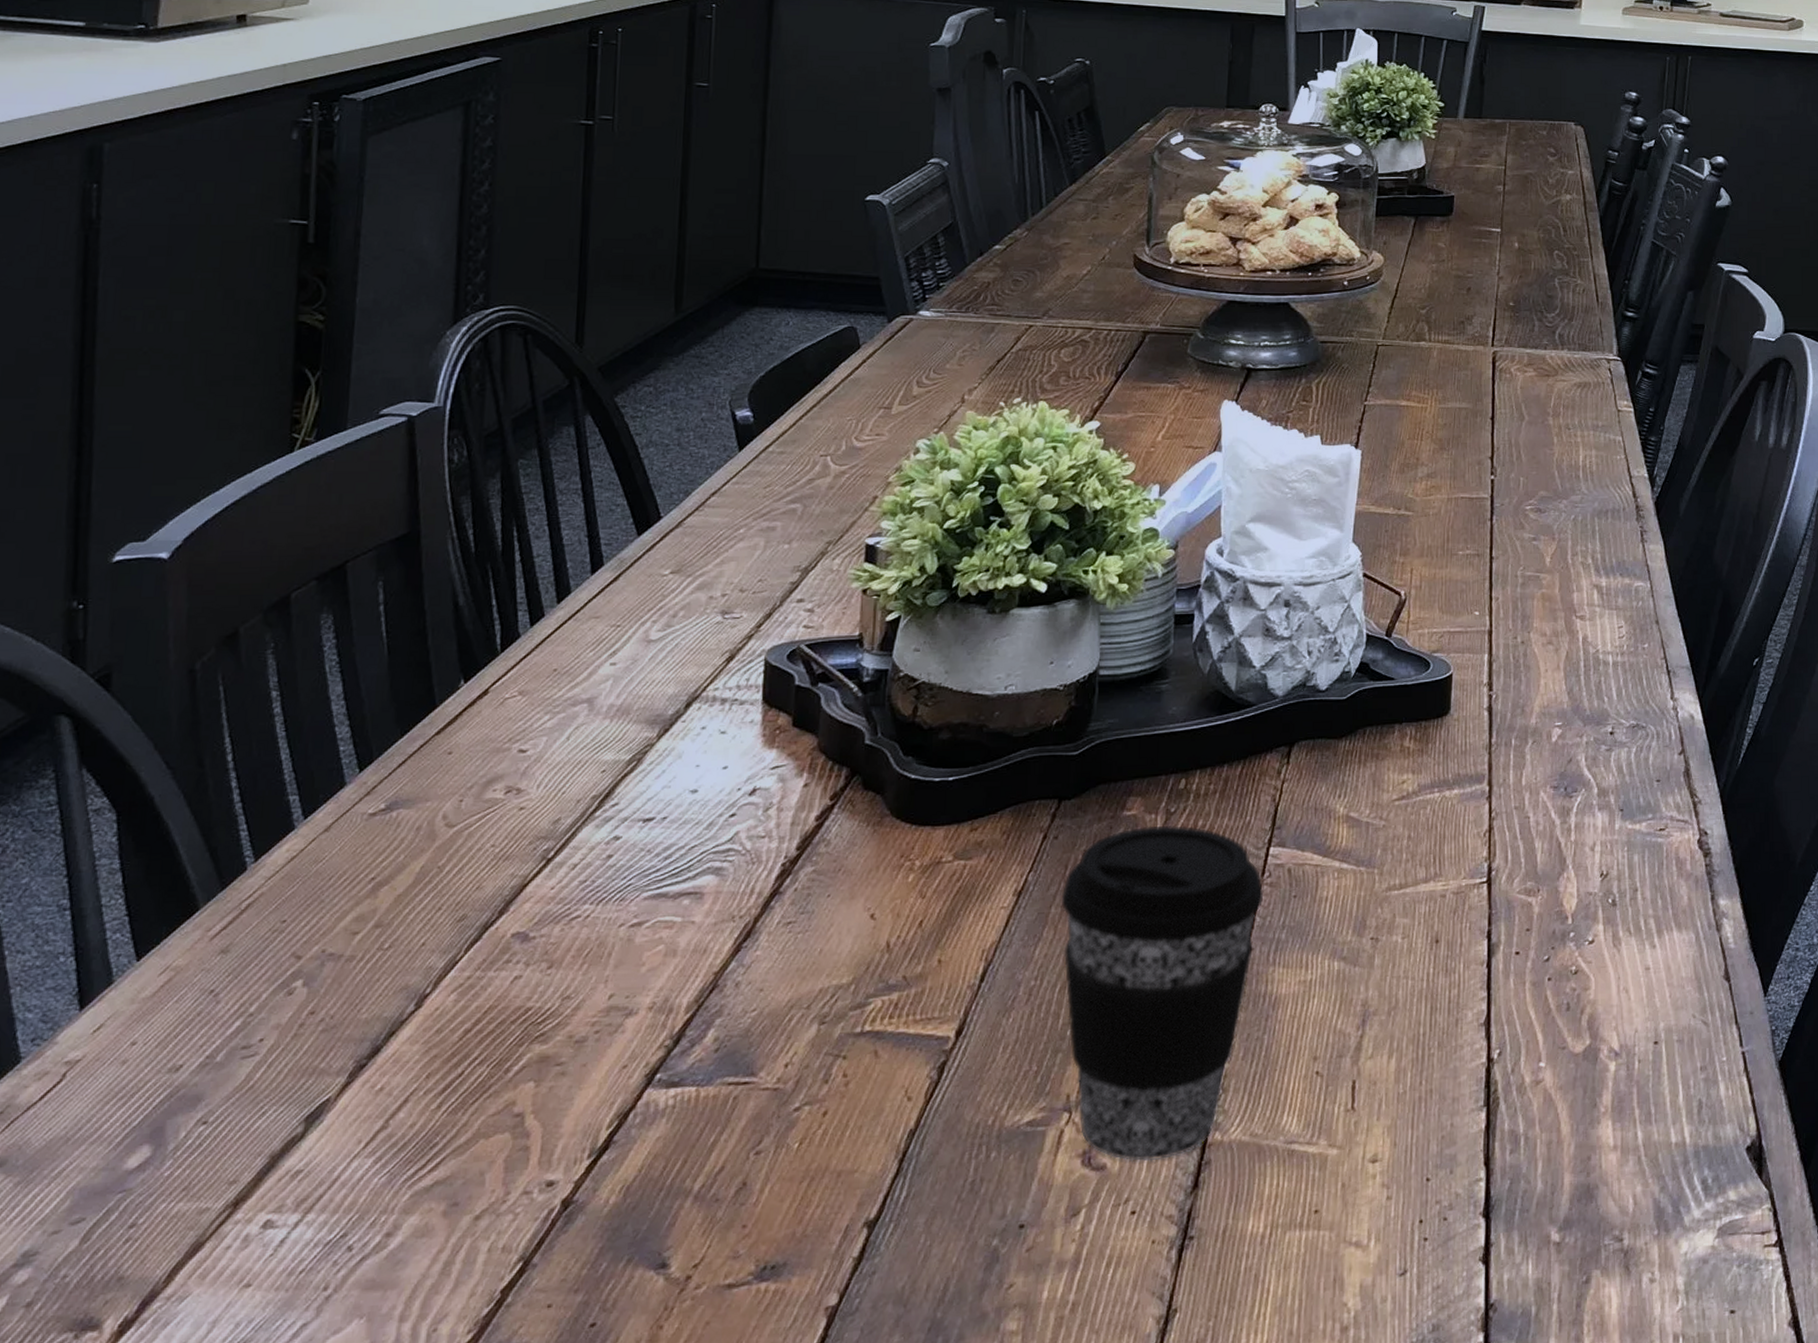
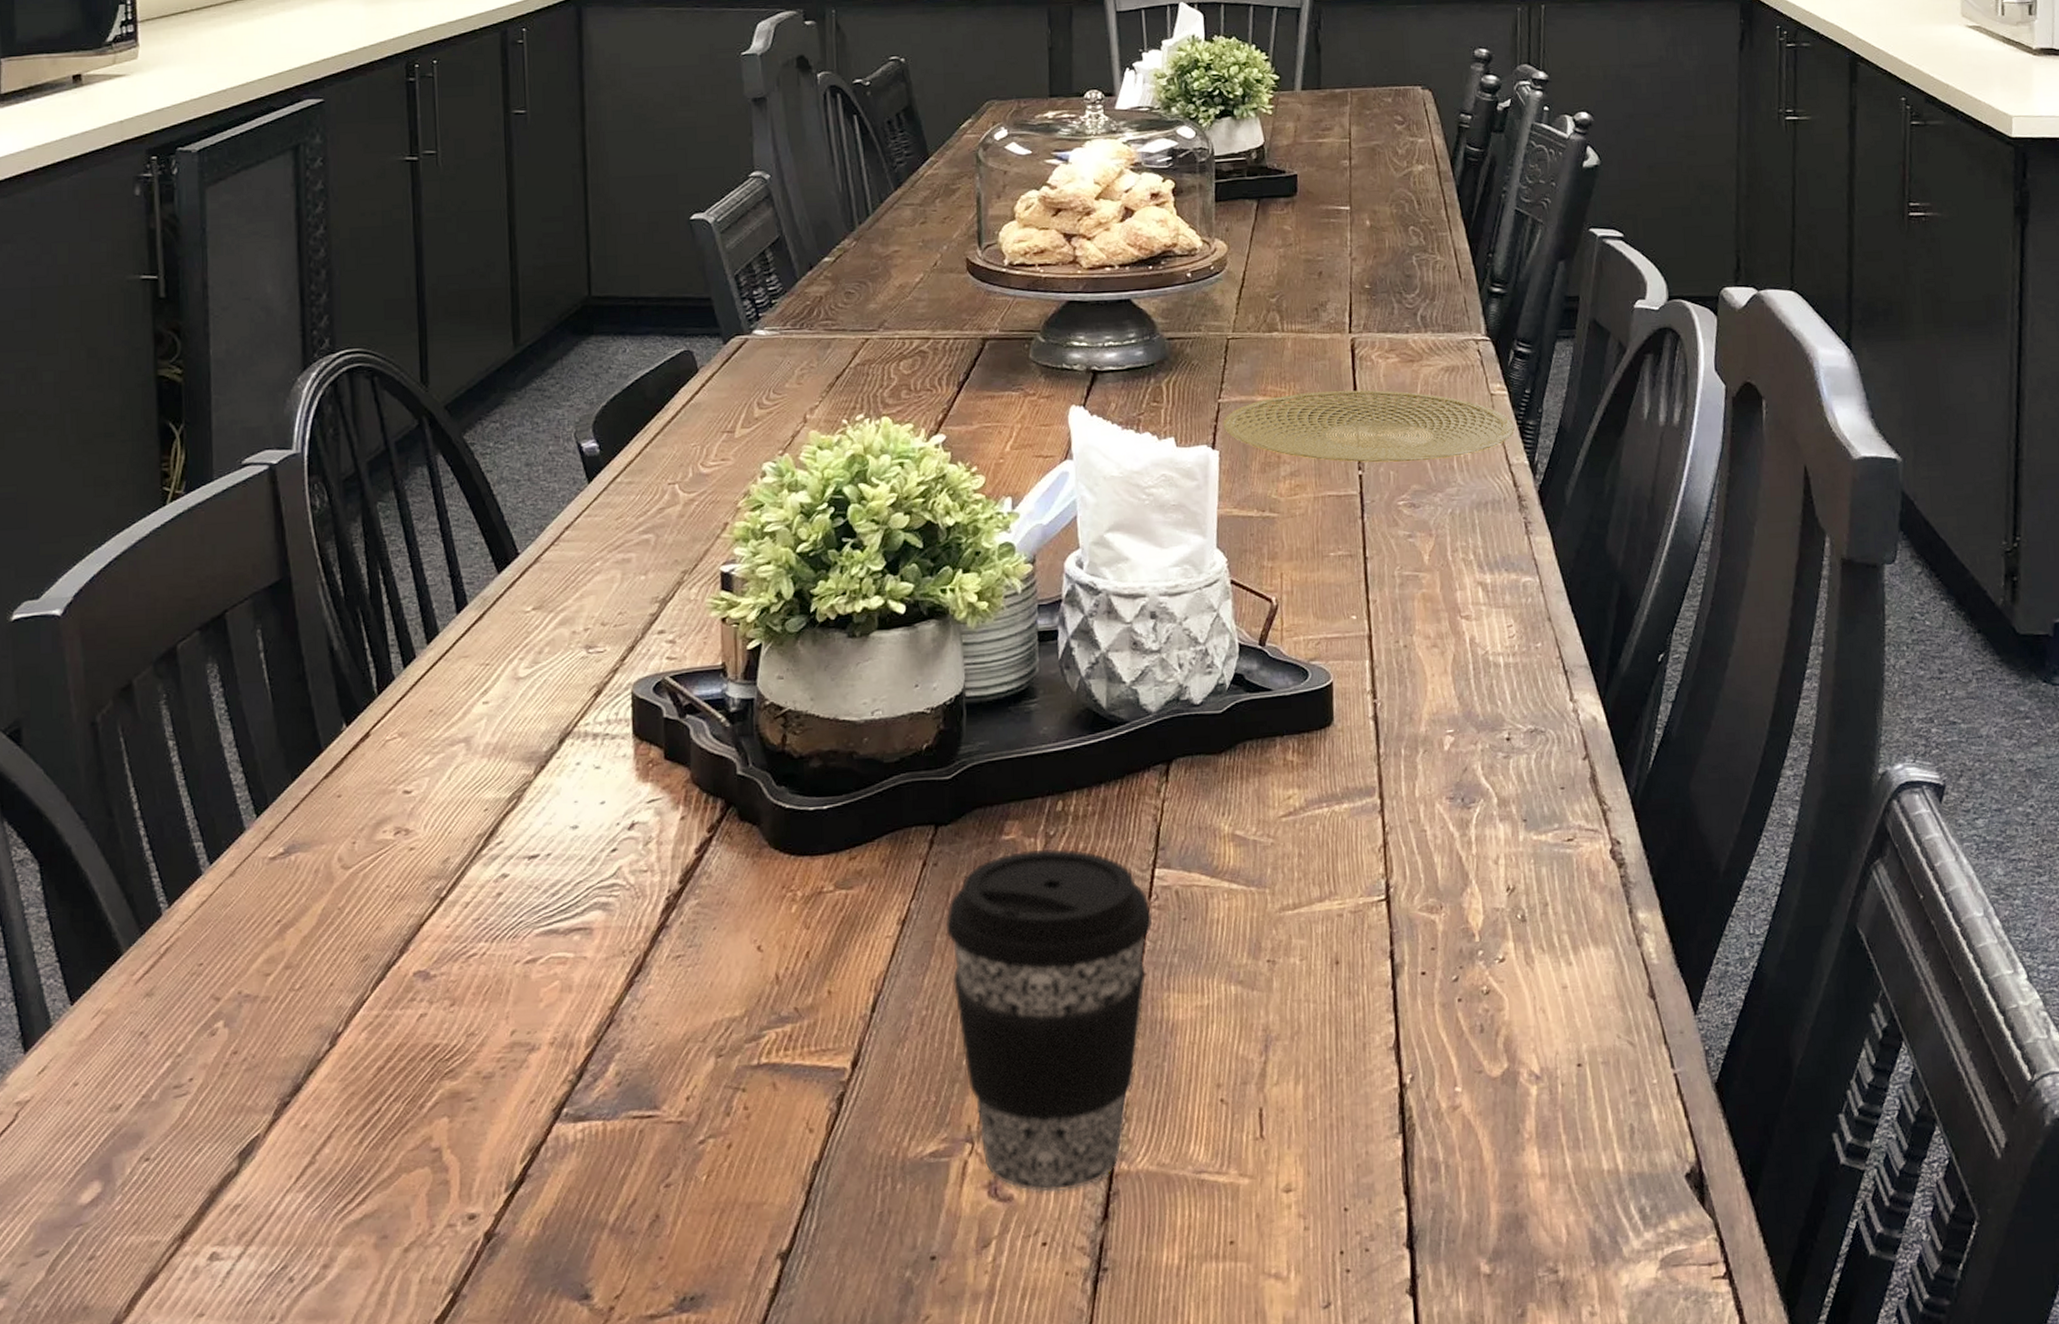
plate: none [1367,399,1637,469] -> present [1223,390,1515,463]

